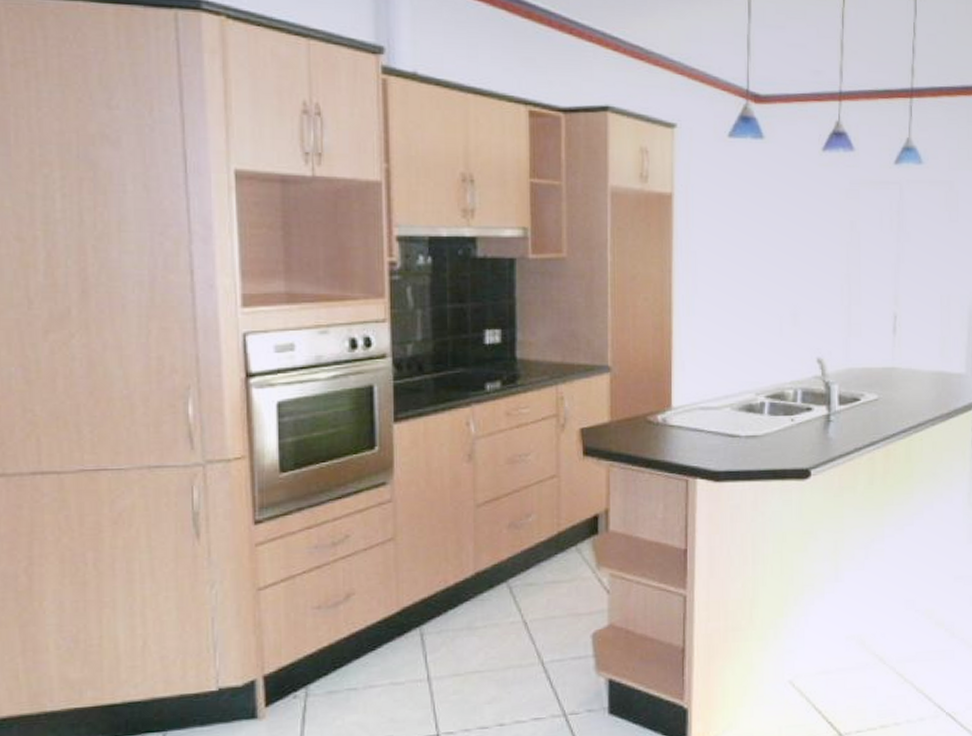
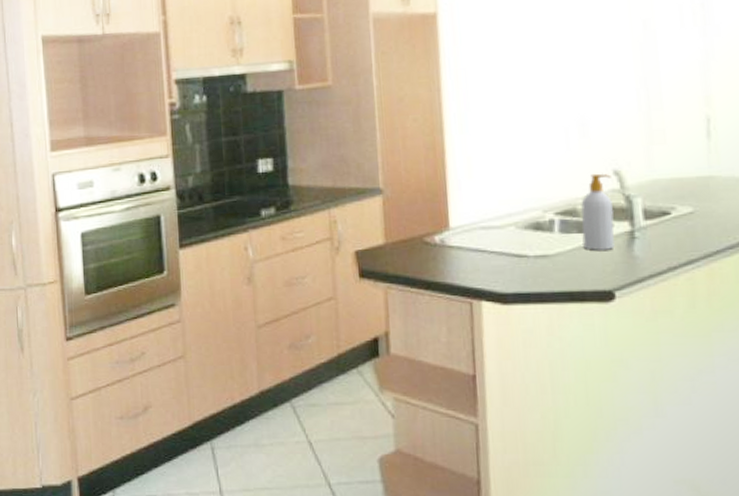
soap bottle: none [787,360,815,433] -> present [580,173,616,251]

